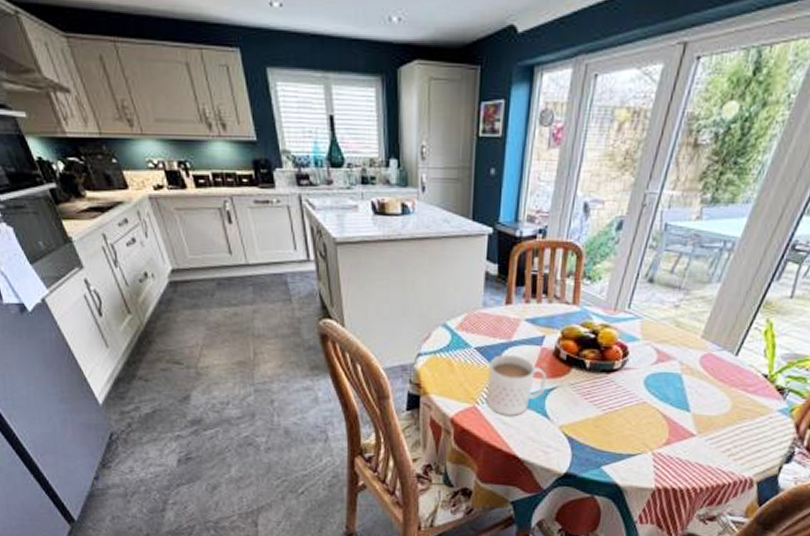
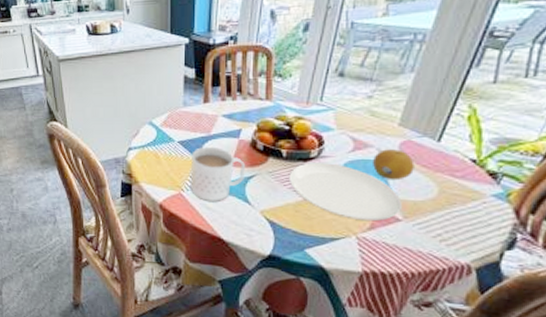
plate: none [590,375,698,437] -> present [288,163,402,222]
fruit: none [674,362,713,395] -> present [373,149,415,180]

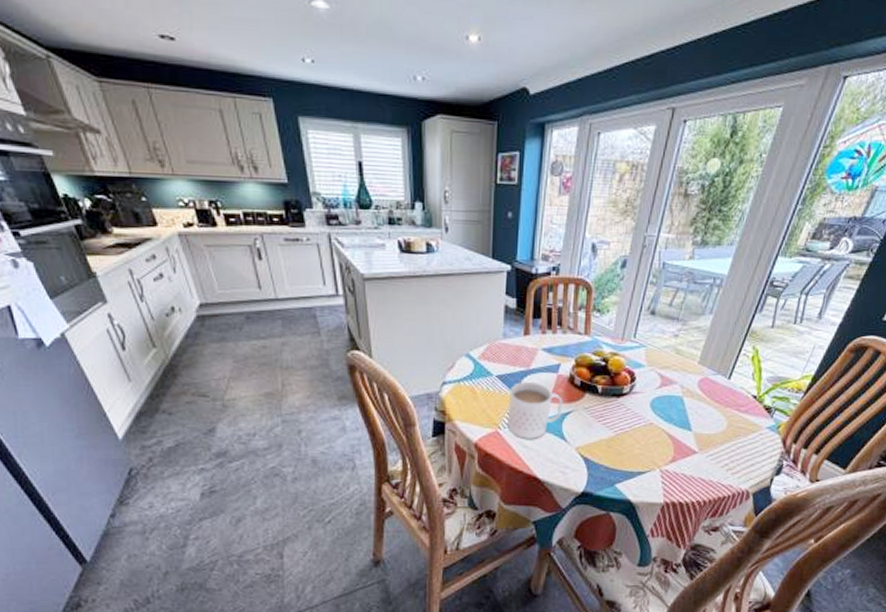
plate: present [288,163,402,222] -> none [603,398,698,455]
fruit: present [373,149,415,180] -> none [676,386,710,415]

